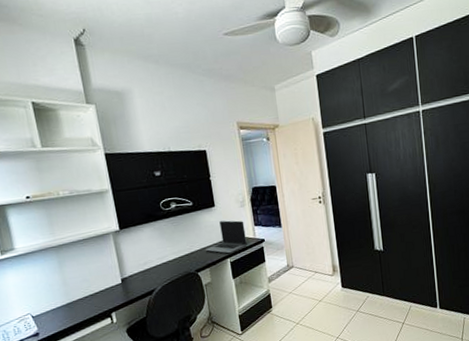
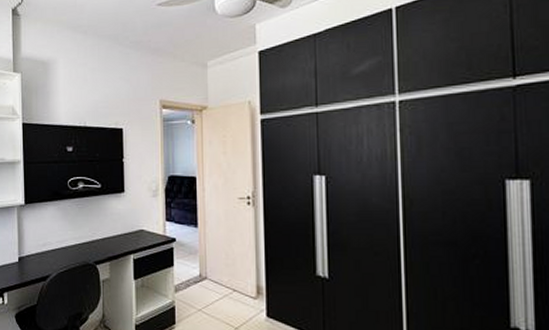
laptop computer: present [205,220,247,254] -> none [107,210,155,249]

